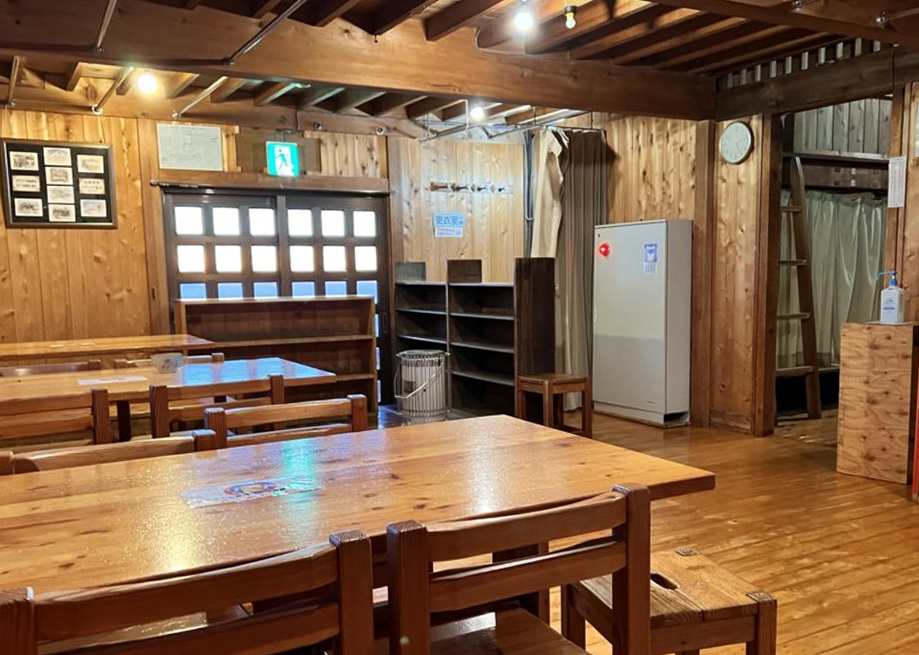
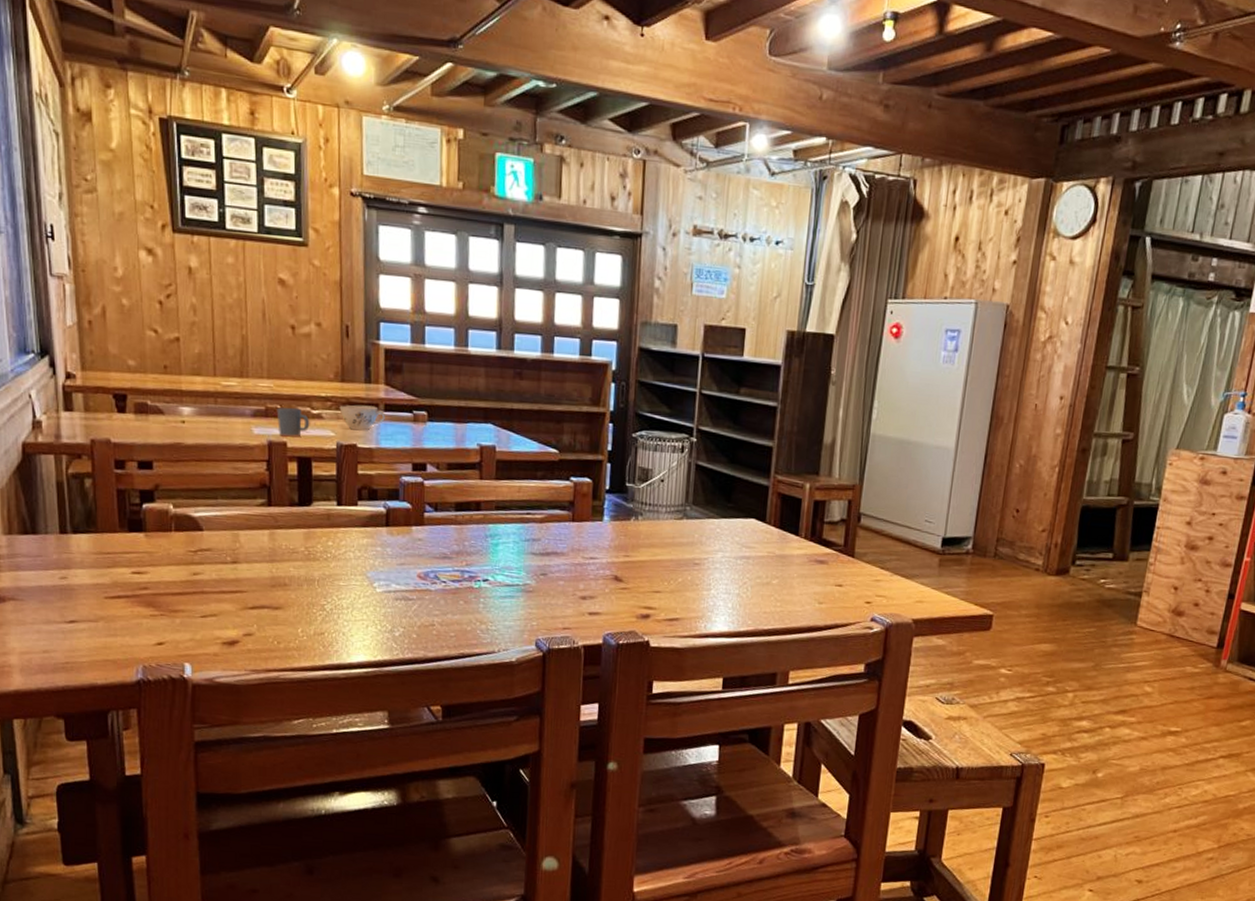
mug: none [98,360,126,385] -> present [276,407,310,438]

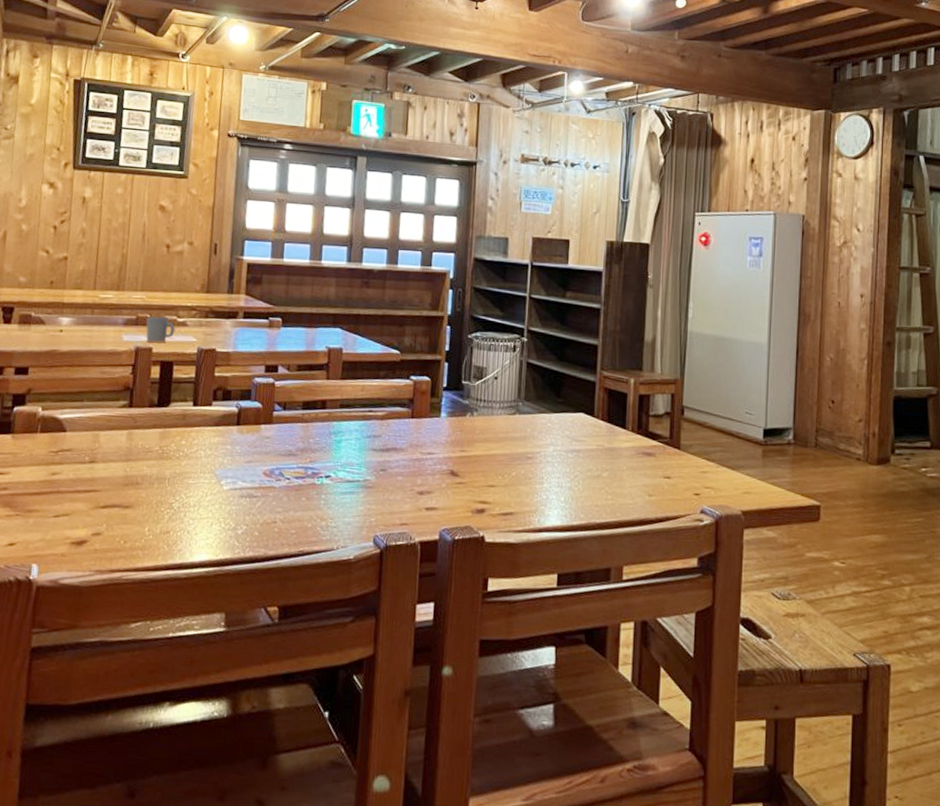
teacup: present [339,404,385,431] -> none [202,313,244,337]

